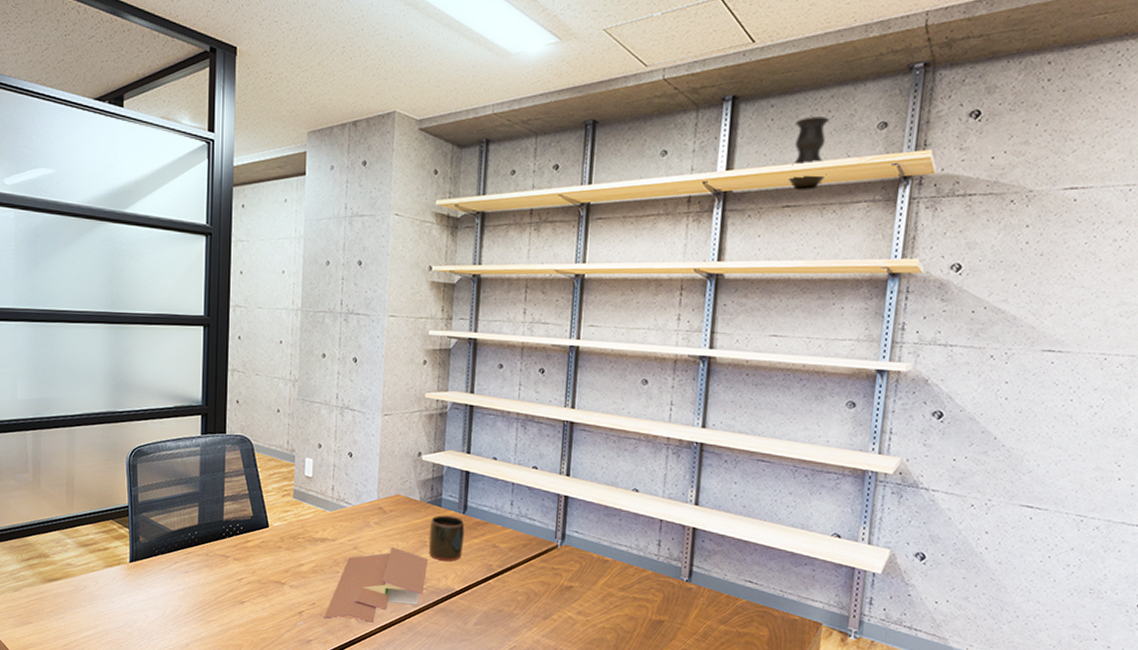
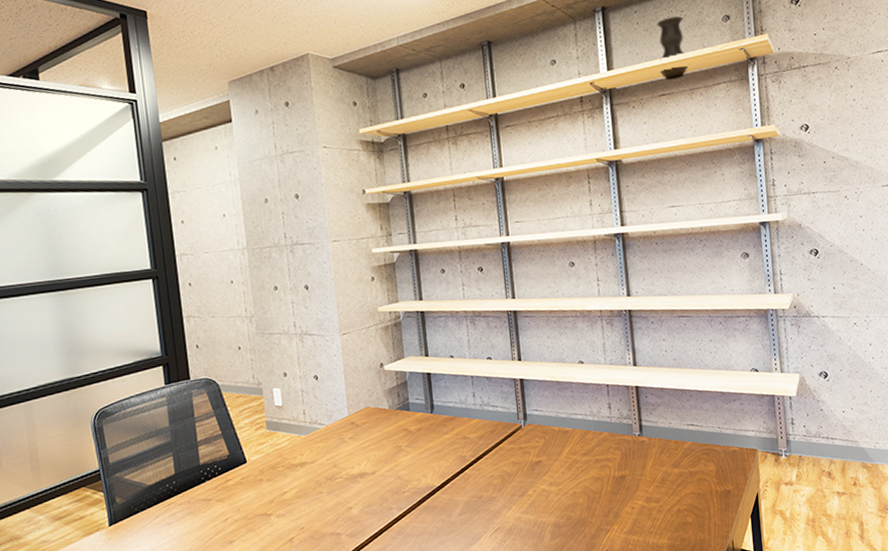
papers: present [324,546,429,623] -> none [315,457,407,540]
mug: present [428,515,465,561] -> none [402,417,437,462]

